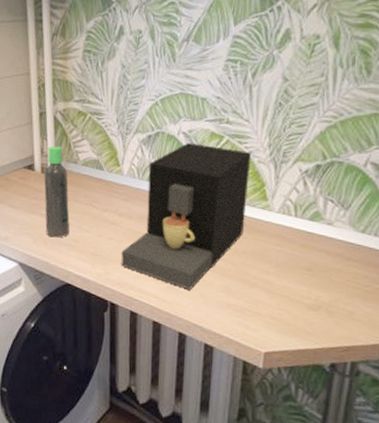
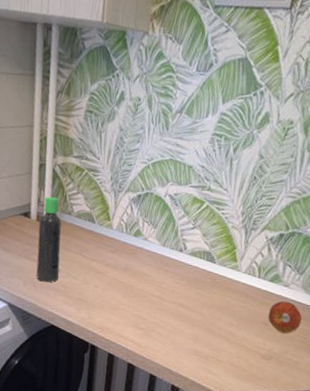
coffee maker: present [121,142,251,290] -> none [103,204,227,337]
fruit: none [310,241,352,279] -> present [268,301,302,334]

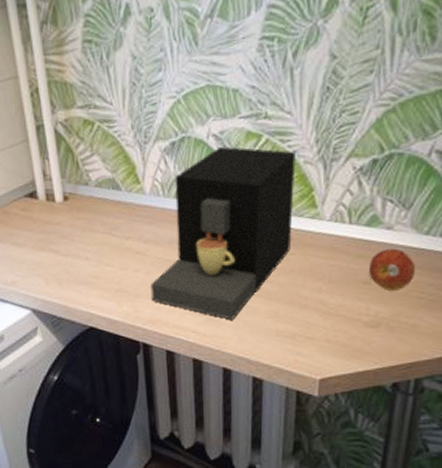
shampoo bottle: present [36,197,62,283] -> none [49,165,87,276]
coffee maker: none [103,204,227,337] -> present [151,146,296,320]

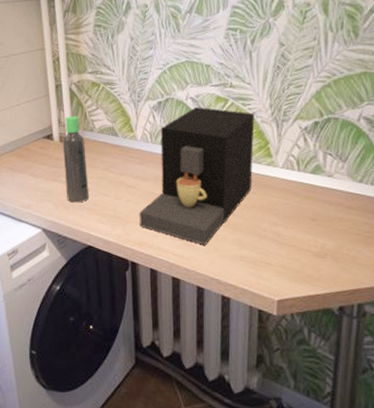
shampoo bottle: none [49,165,87,276] -> present [62,116,89,203]
fruit: present [368,248,415,291] -> none [314,192,352,227]

